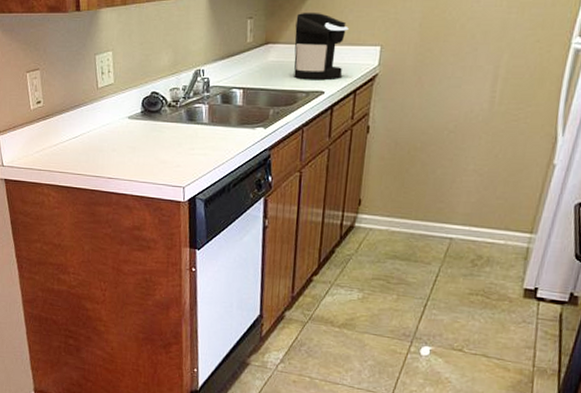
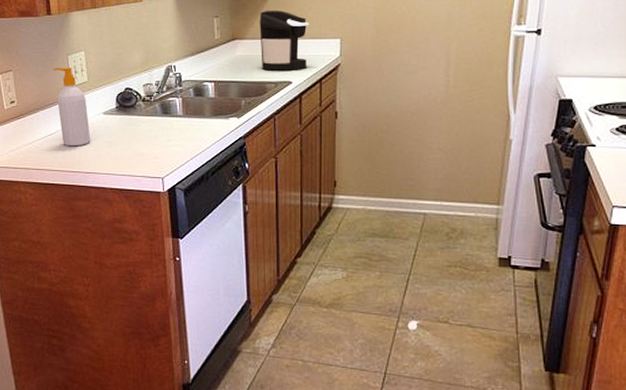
soap bottle: none [79,67,115,151] -> present [52,67,91,147]

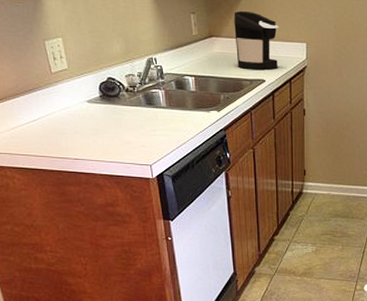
soap bottle: present [52,67,91,147] -> none [29,52,77,133]

